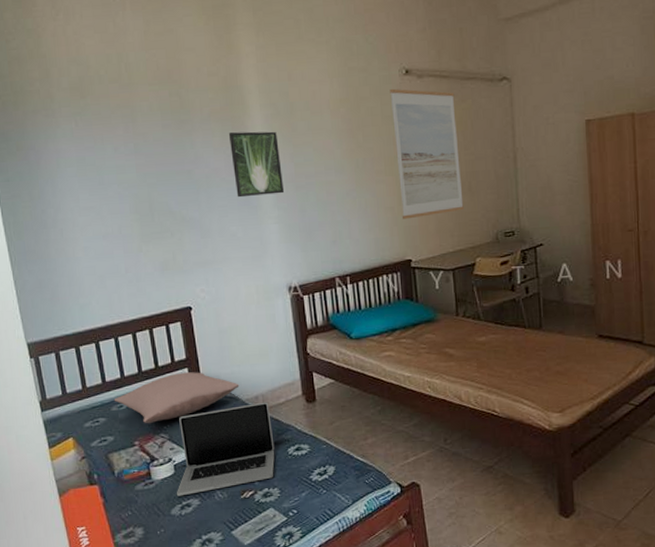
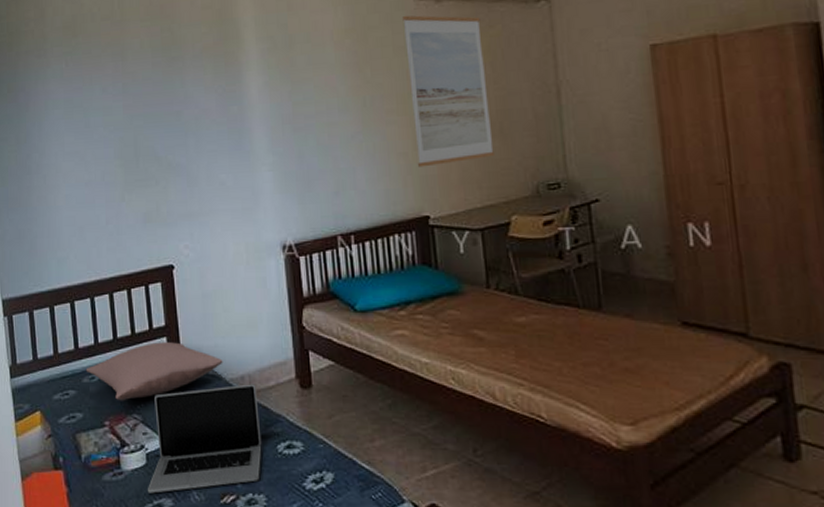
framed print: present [228,131,285,198] -> none [221,67,281,142]

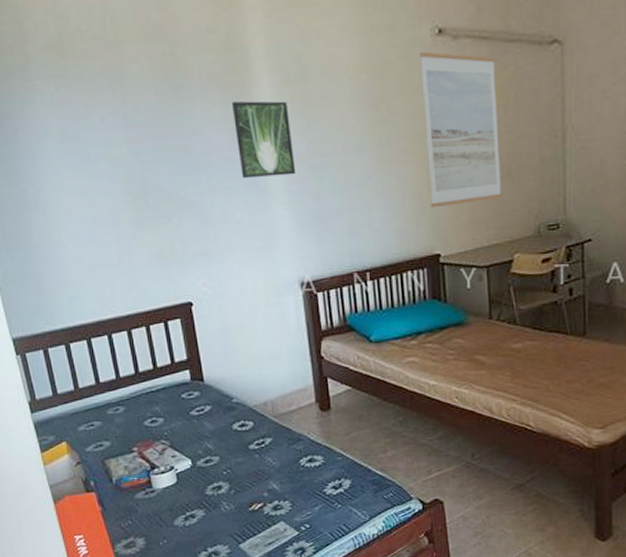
pillow: present [85,342,223,401] -> none [109,374,246,429]
laptop: present [147,384,262,494] -> none [179,409,286,507]
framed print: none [221,67,281,142] -> present [231,101,296,179]

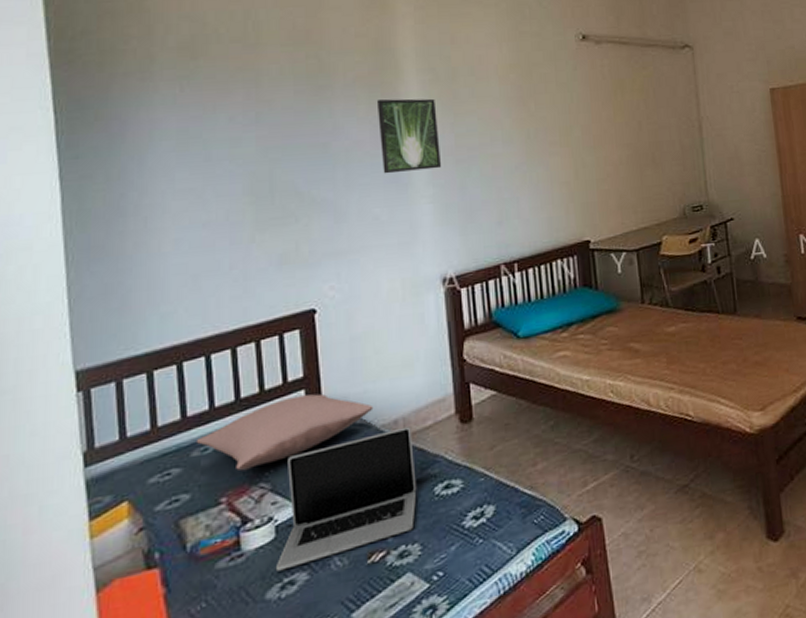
pillow: none [109,374,246,429] -> present [196,394,374,471]
laptop: none [179,409,286,507] -> present [275,426,417,572]
wall art: present [419,51,502,208] -> none [565,54,648,195]

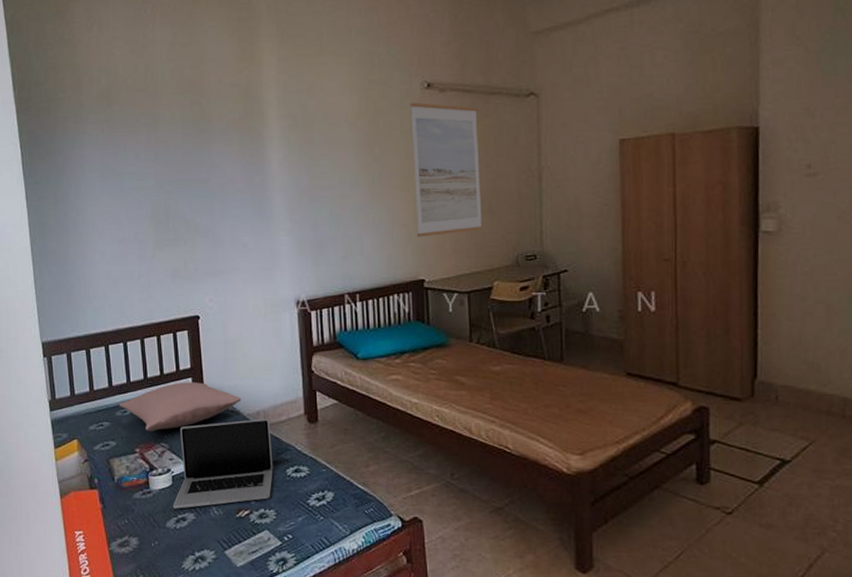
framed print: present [376,98,442,174] -> none [245,142,298,208]
wall art: none [565,54,648,195] -> present [410,102,483,237]

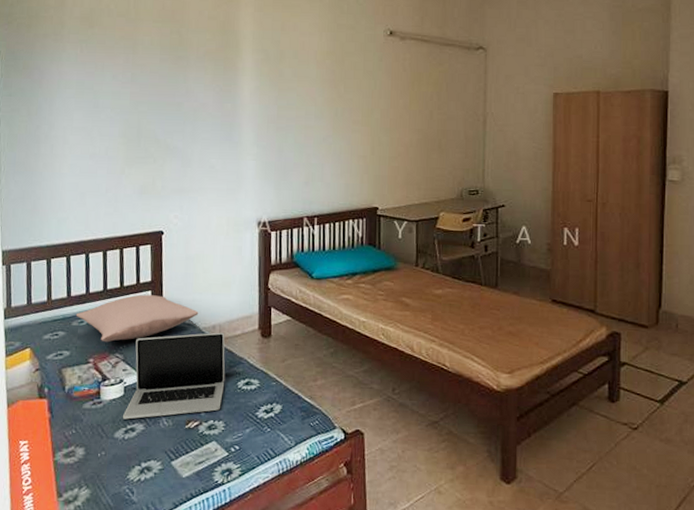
wall art: present [410,102,483,237] -> none [373,46,433,169]

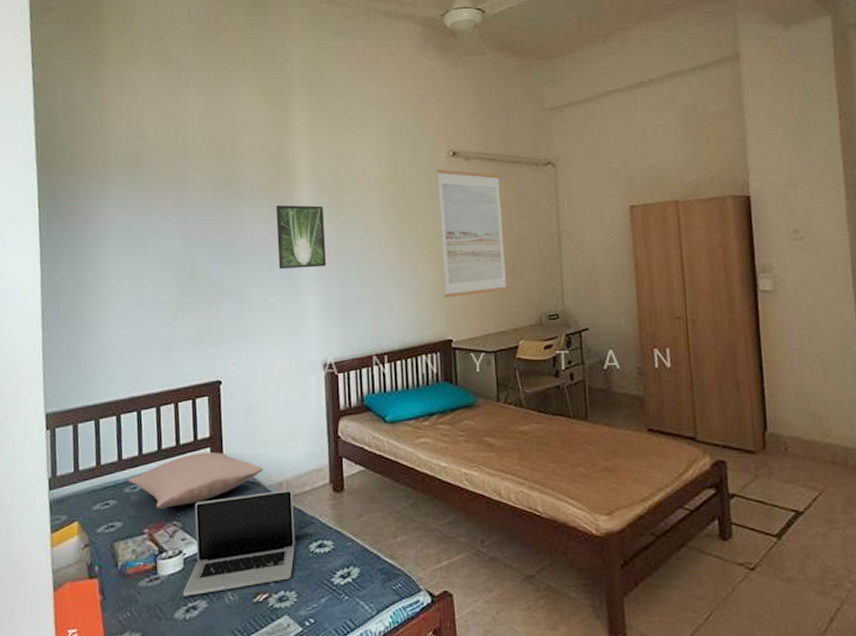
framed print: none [220,72,266,133] -> present [275,205,327,270]
wall art: none [373,46,433,169] -> present [436,169,507,298]

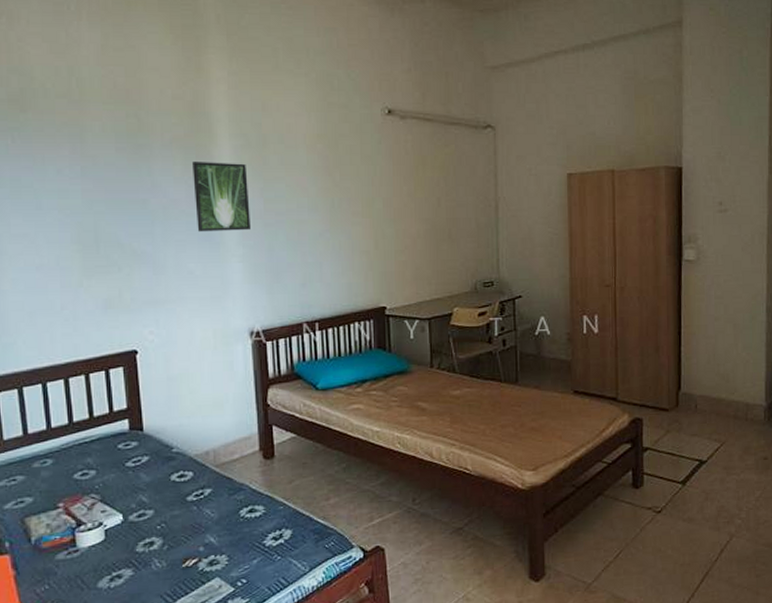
pillow: present [128,452,263,509] -> none [36,424,188,483]
laptop: present [182,489,295,597] -> none [105,458,225,566]
wall art: present [436,169,507,298] -> none [370,127,443,265]

